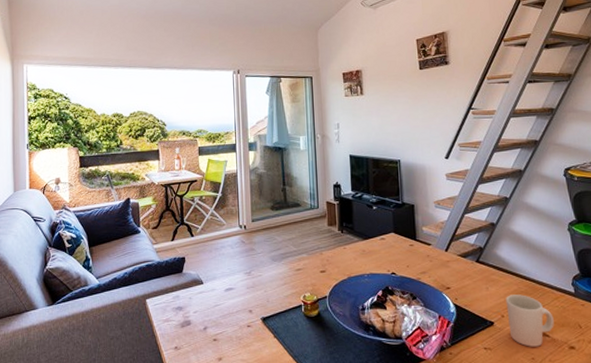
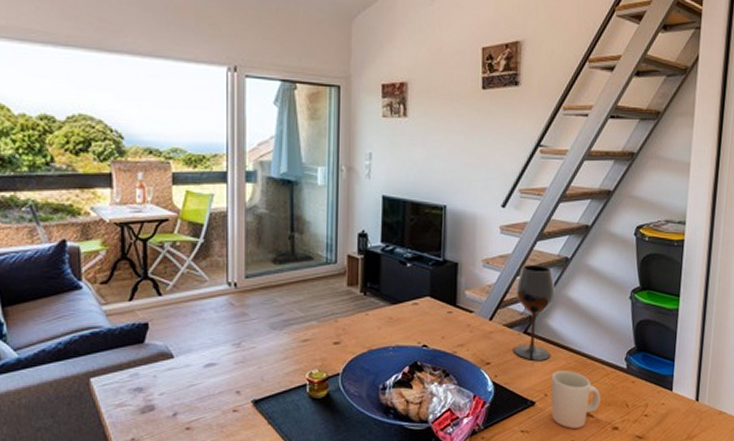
wineglass: none [464,203,502,285] -> present [512,264,555,360]

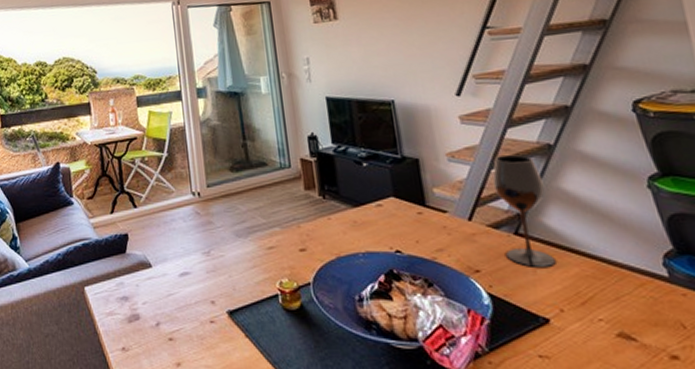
mug: present [551,371,601,429] -> none [563,280,643,355]

